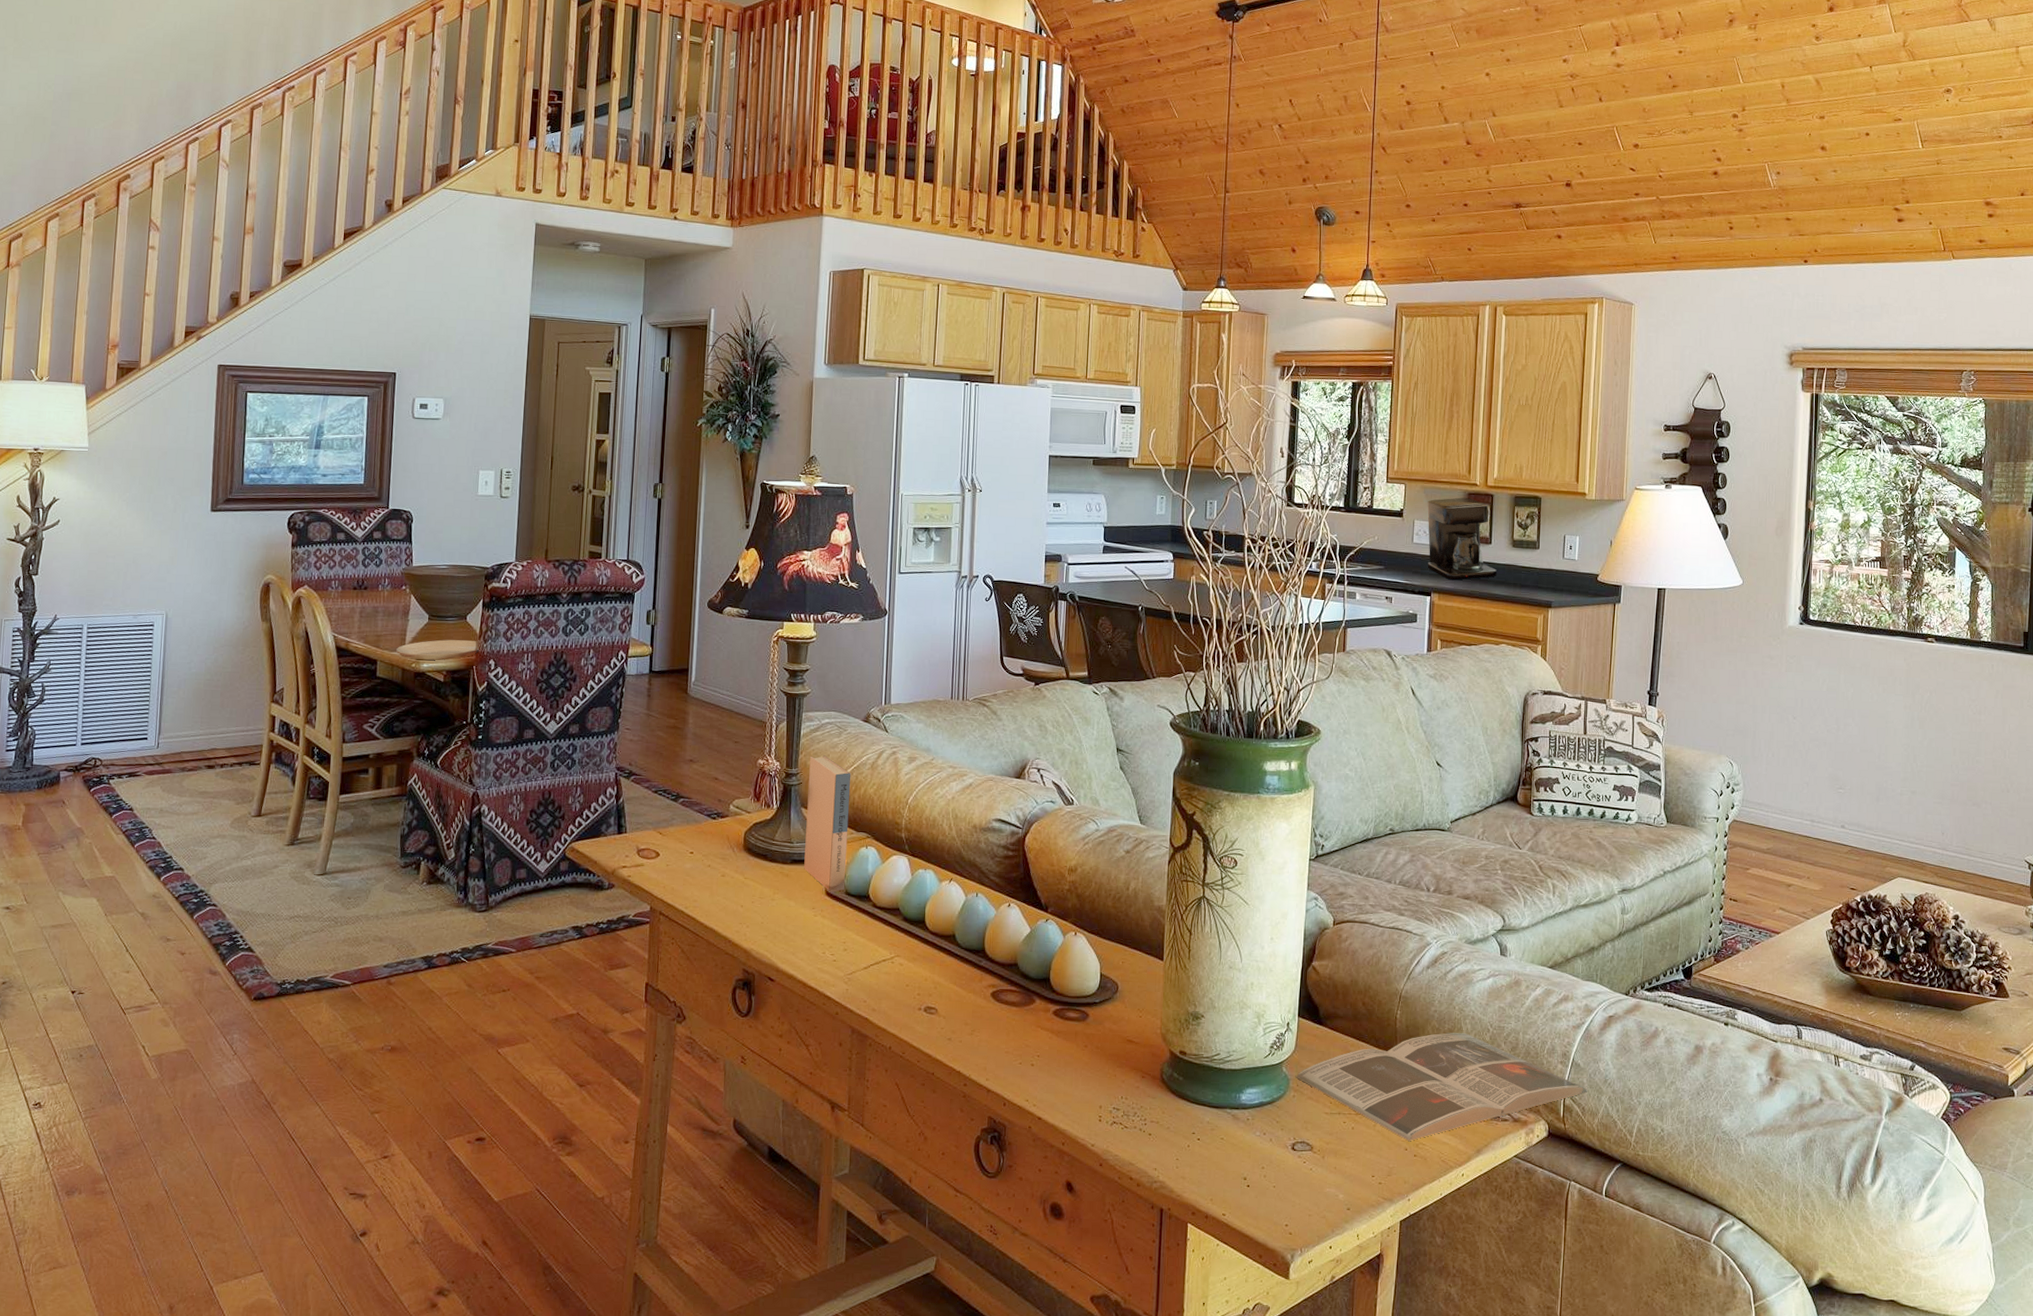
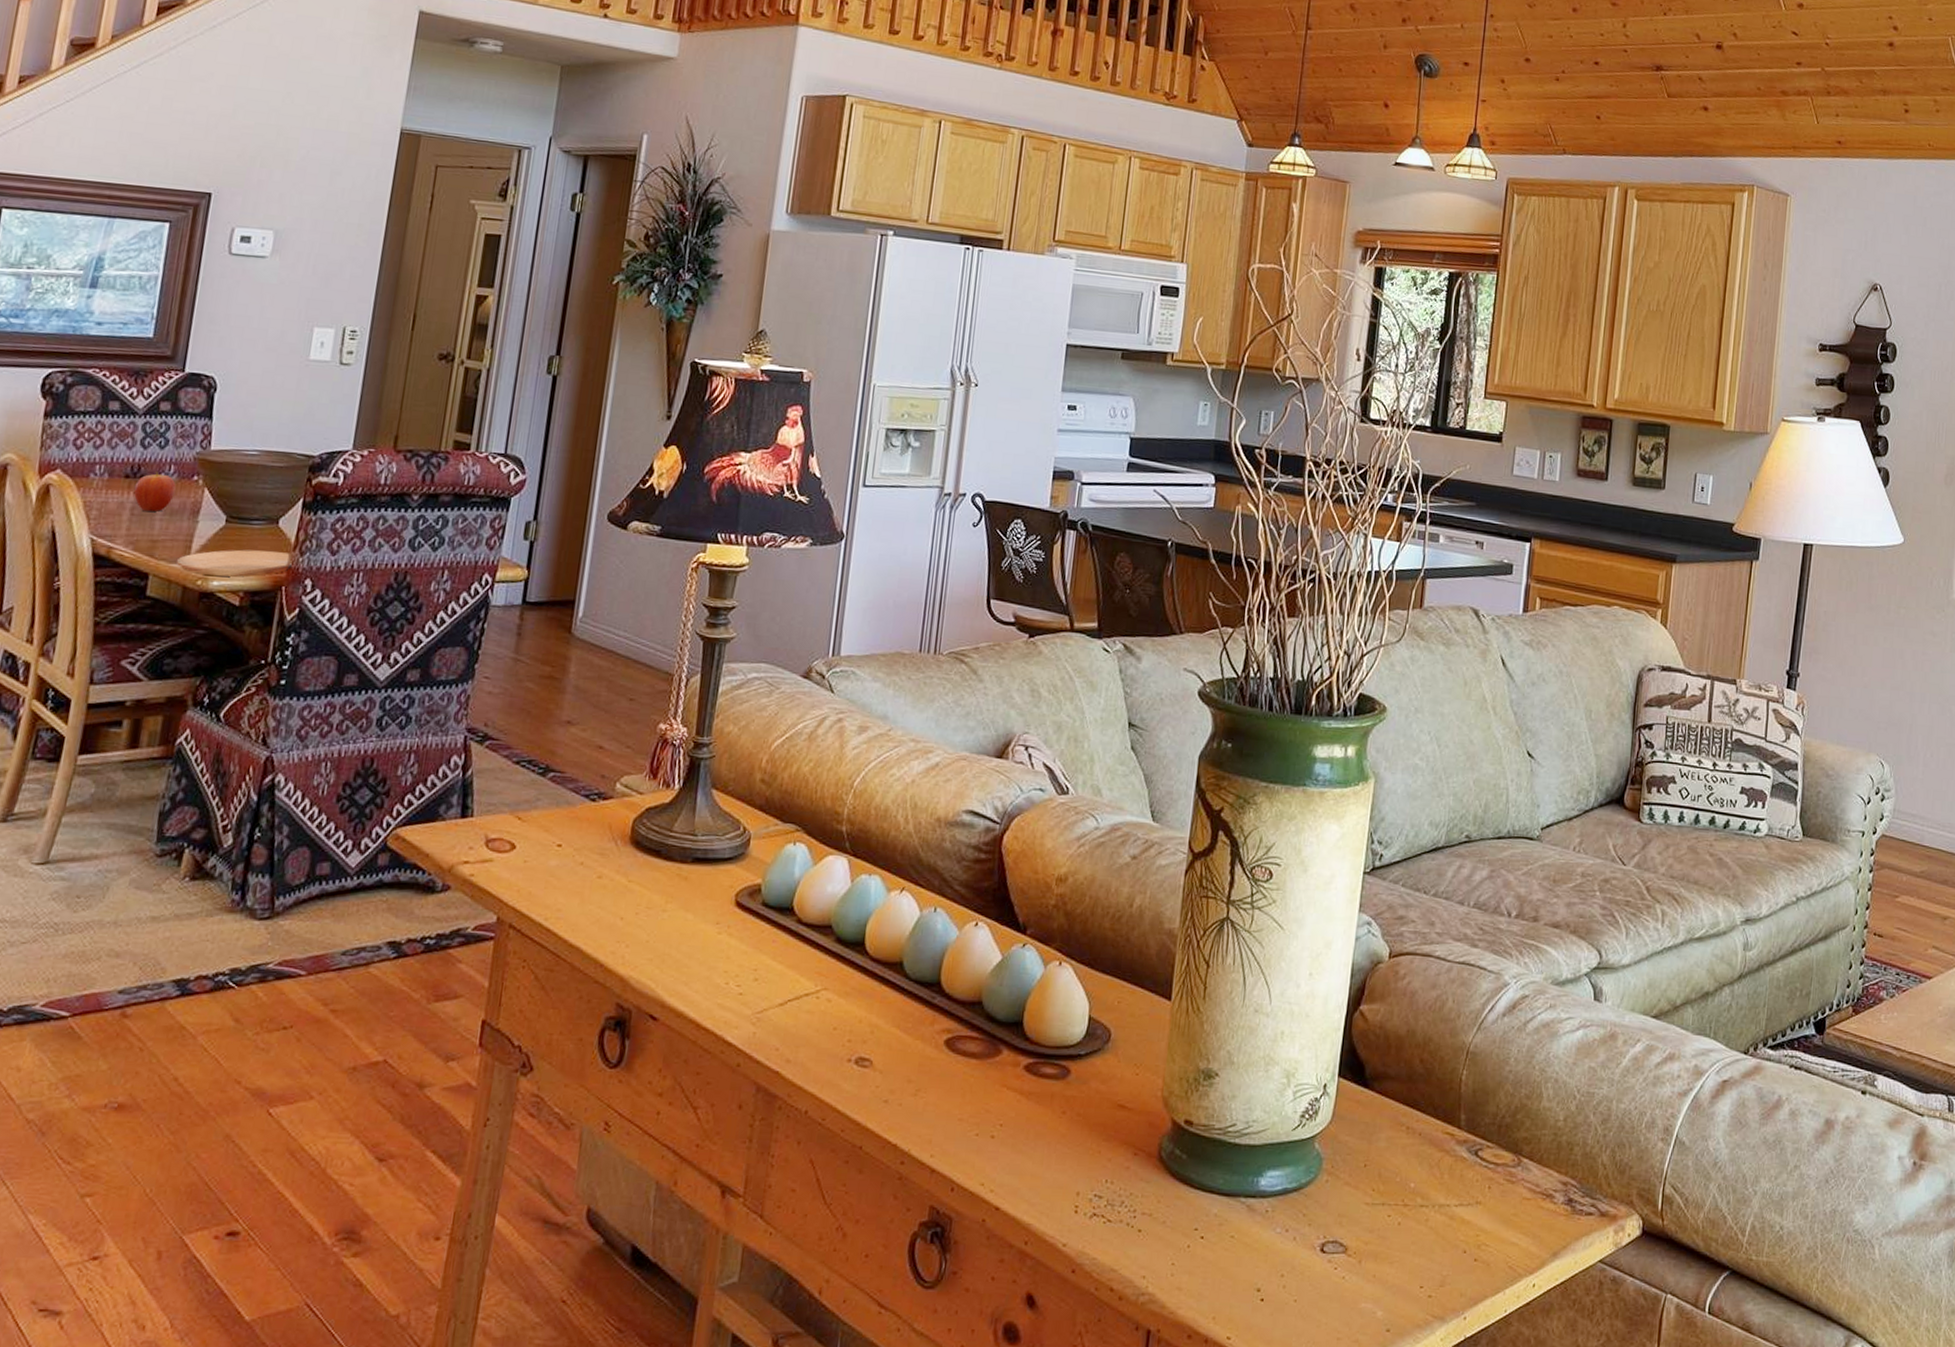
fruit: none [360,584,390,615] -> present [133,472,176,512]
book: present [804,755,851,892] -> none [709,720,782,903]
magazine: present [1295,1033,1588,1142] -> none [1330,1099,1694,1242]
coffee maker: present [1427,497,1497,580] -> none [1528,421,1612,524]

